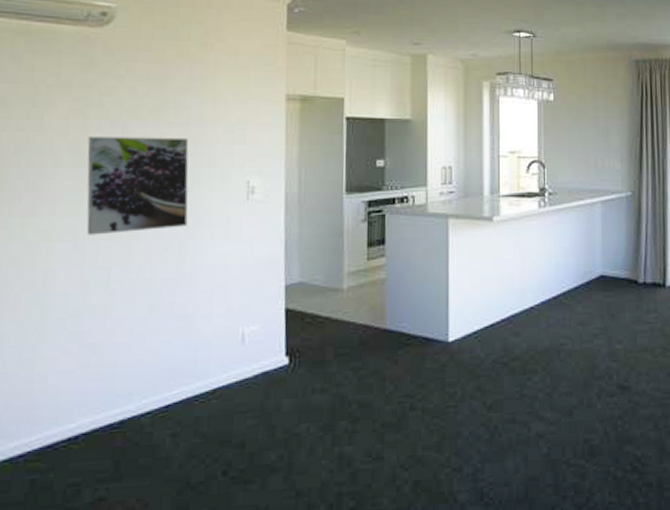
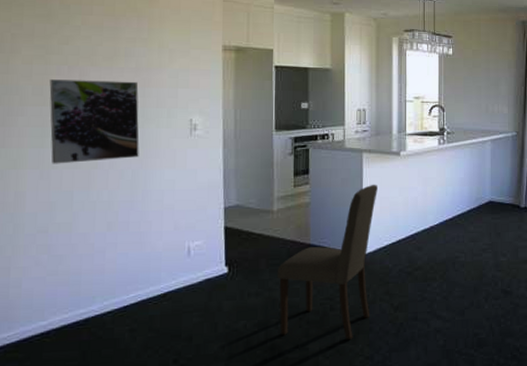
dining chair: none [346,255,466,446] -> present [277,184,377,339]

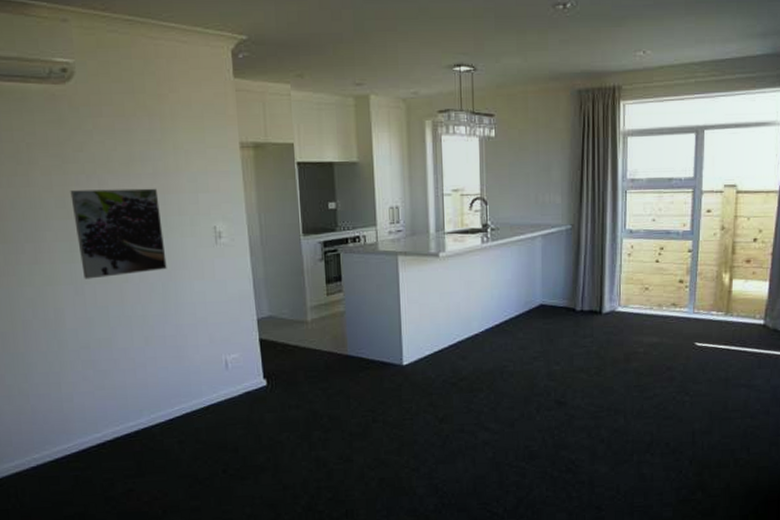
dining chair: present [277,184,377,339] -> none [315,289,416,451]

